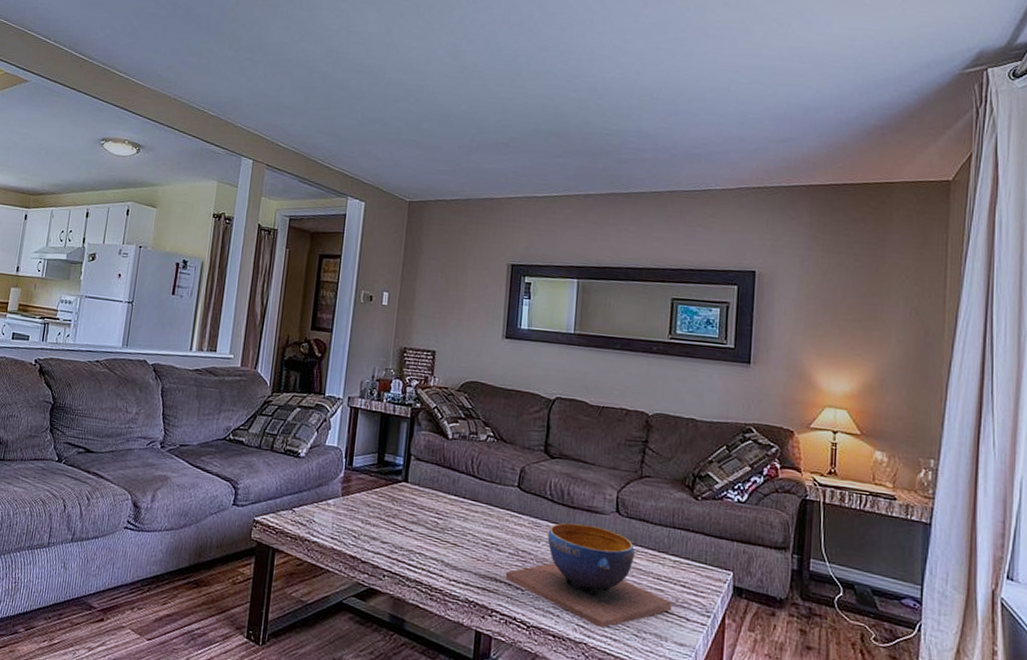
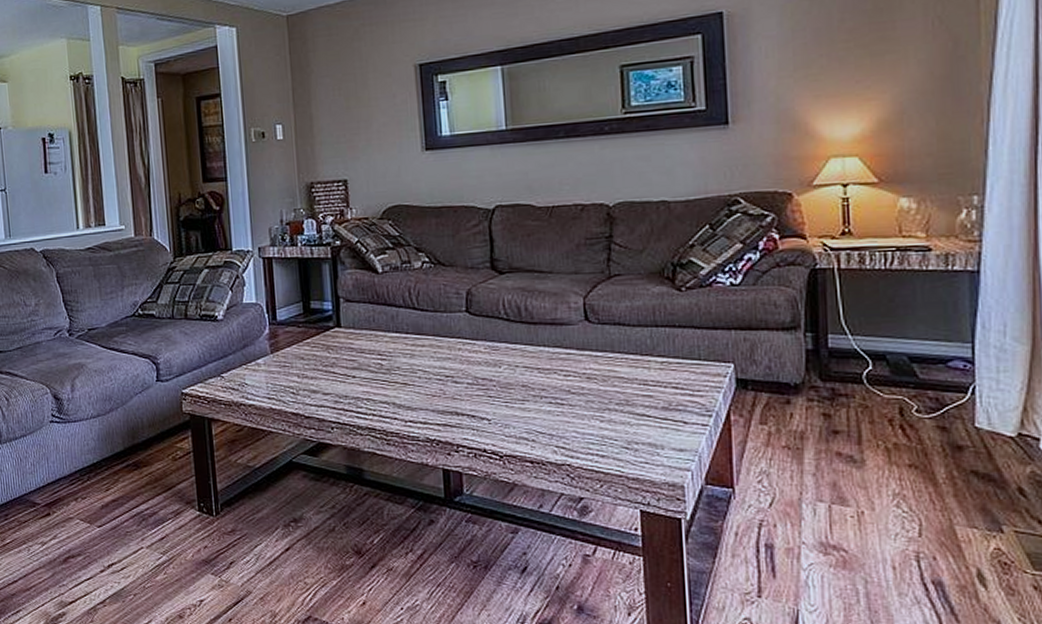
decorative bowl: present [505,522,673,628] -> none [466,339,666,446]

